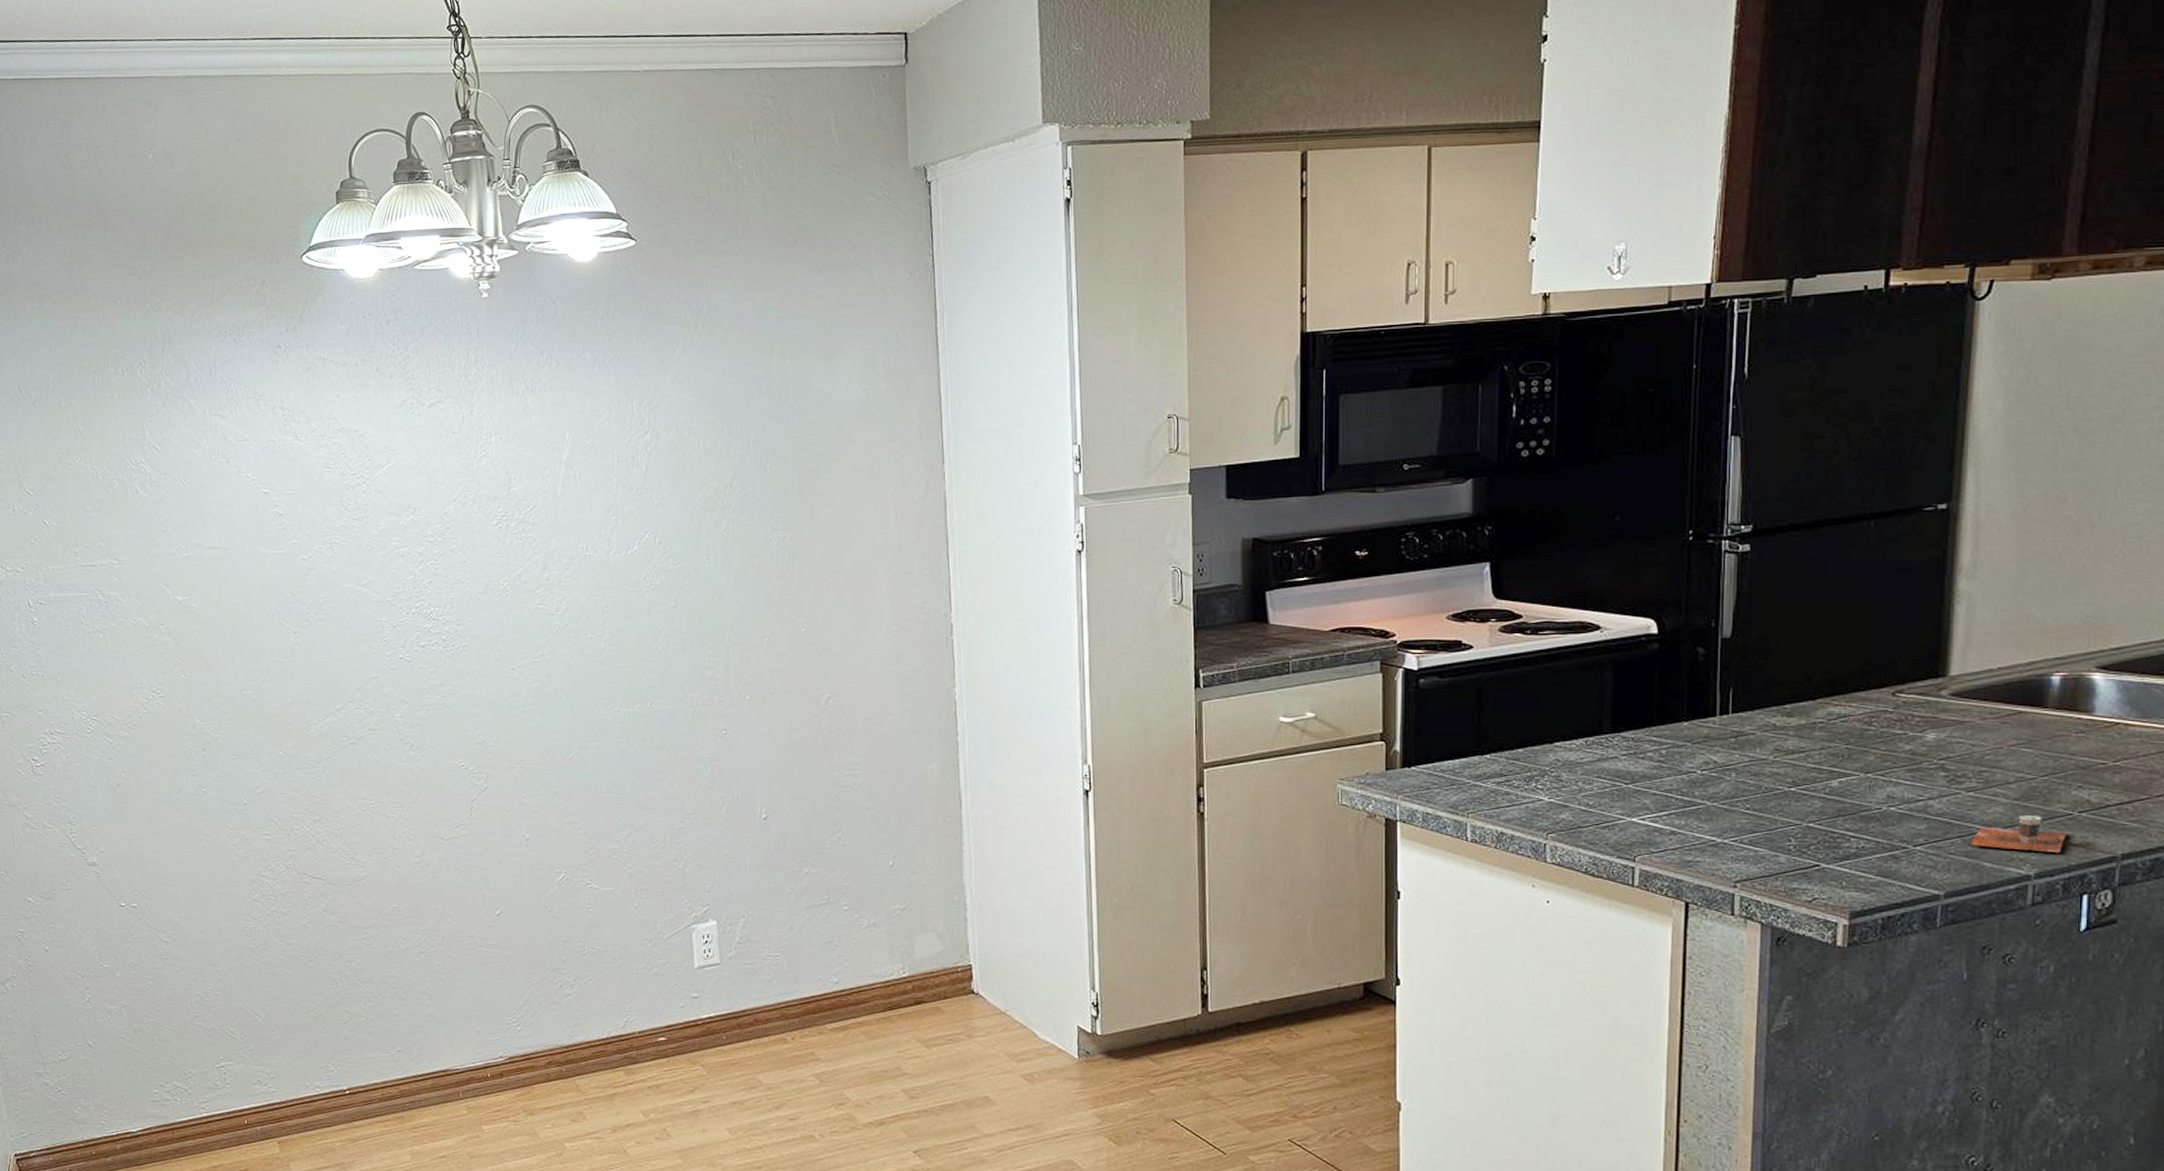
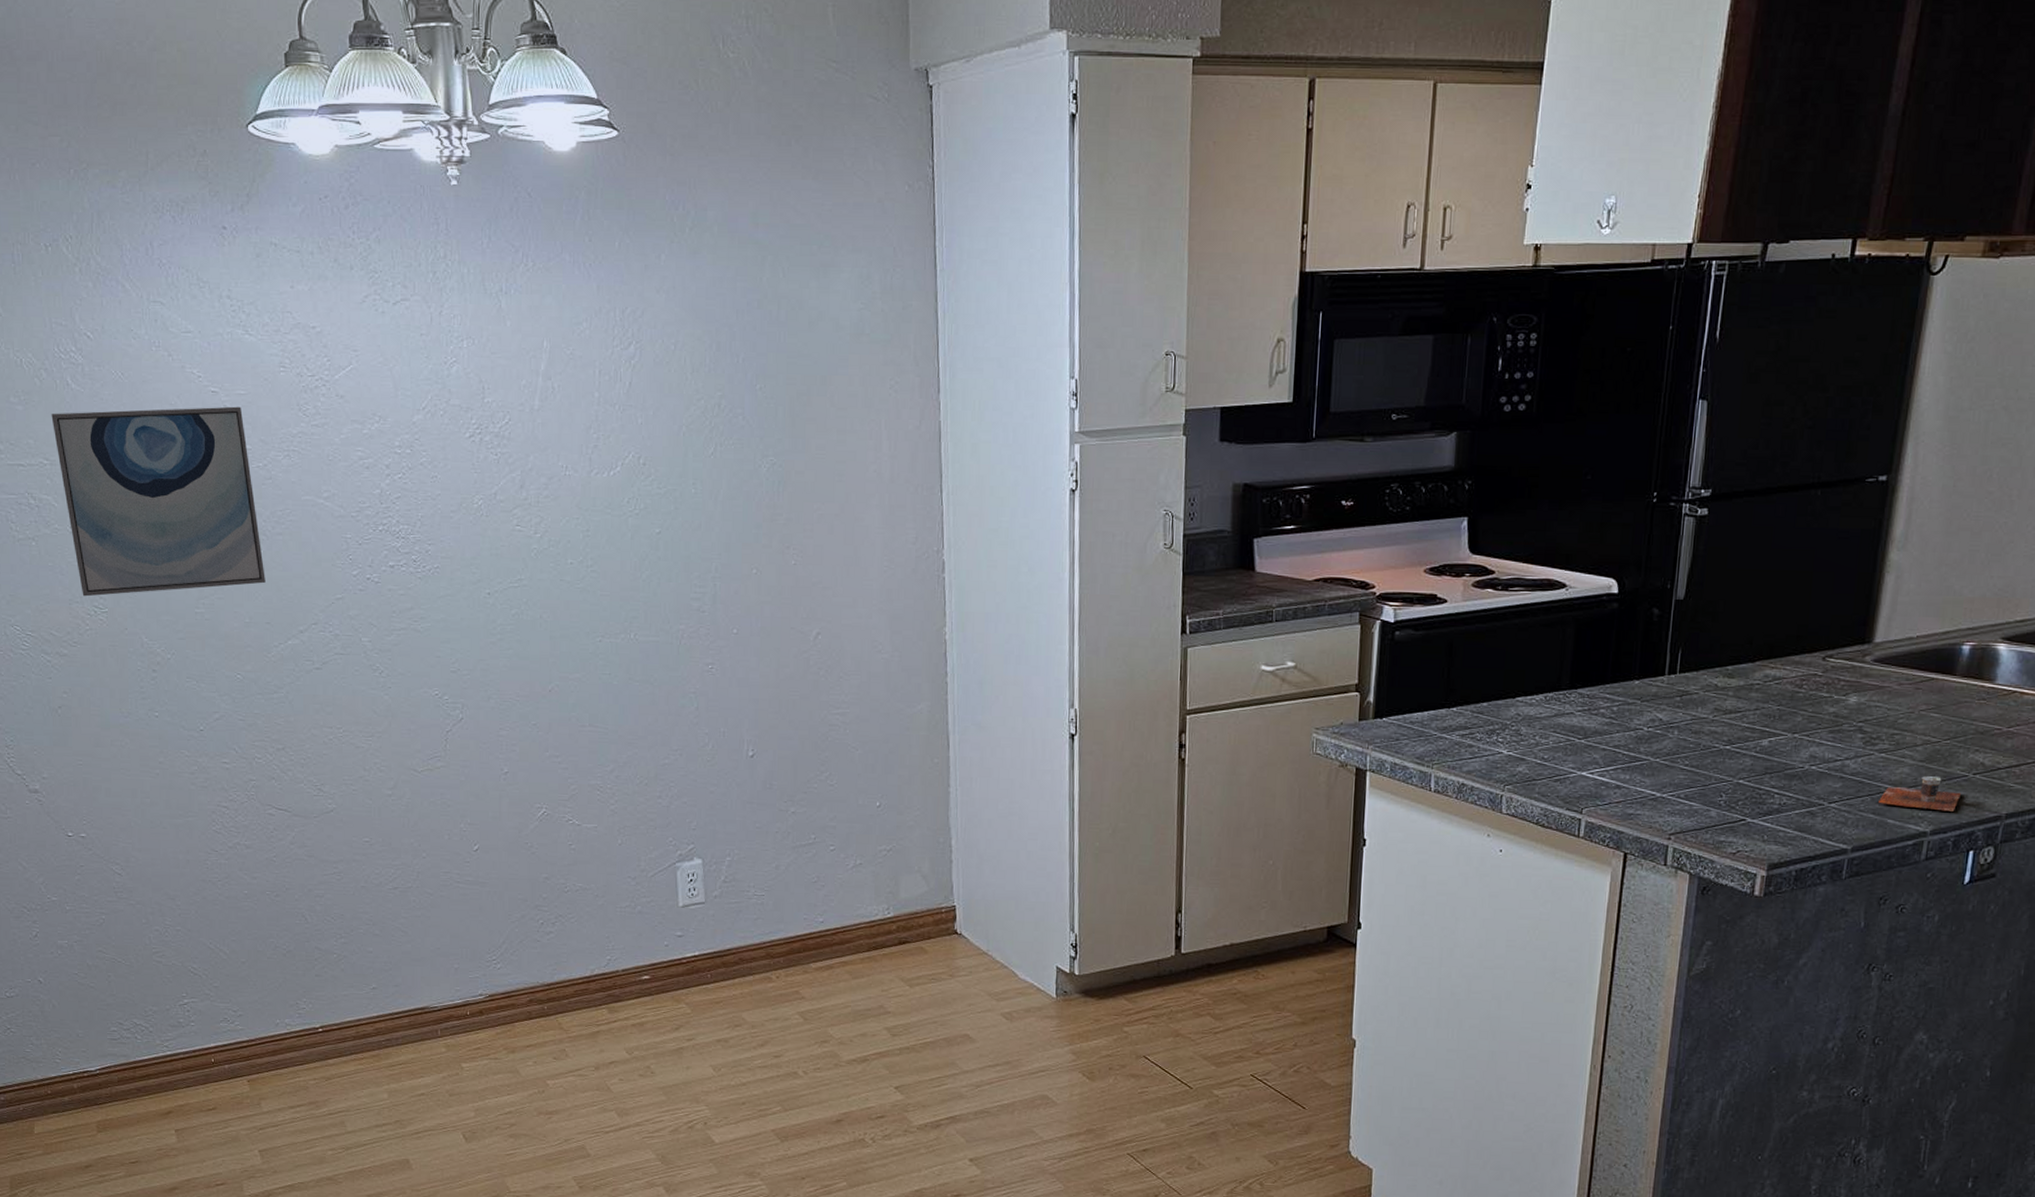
wall art: none [121,505,307,683] -> present [51,406,265,597]

